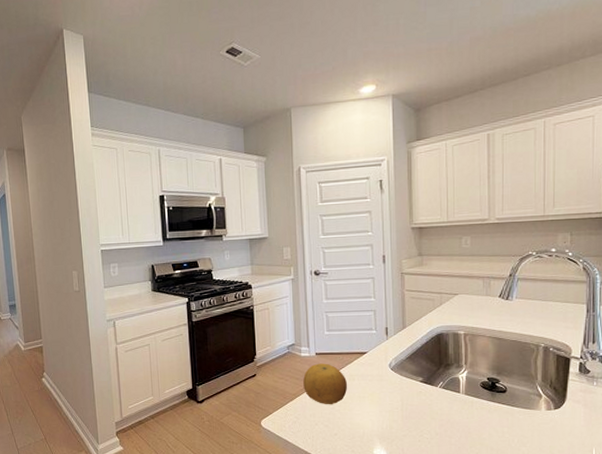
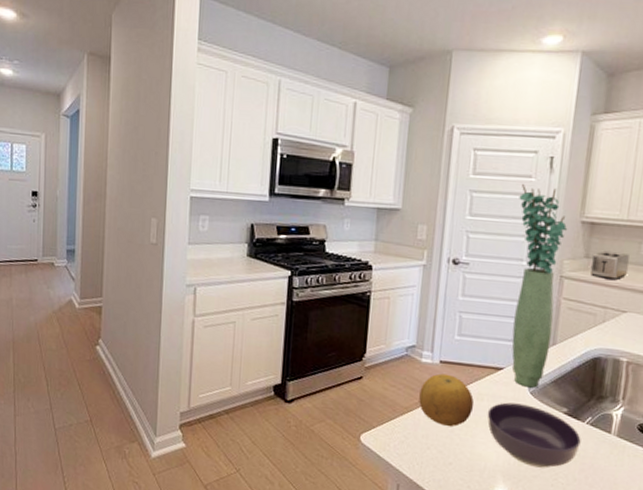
vase: none [359,204,402,365] -> present [511,184,568,388]
bowl: none [359,379,437,428] -> present [487,402,581,468]
toaster: none [424,248,455,271] -> present [589,250,629,281]

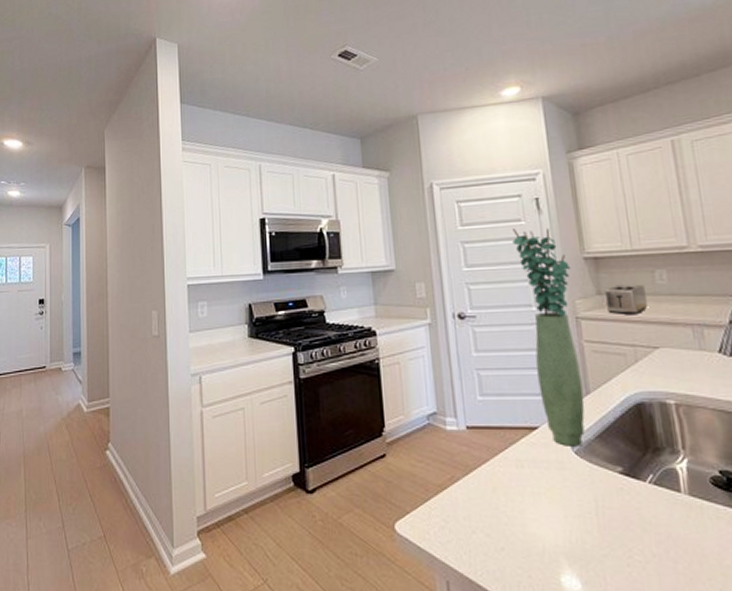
fruit: present [419,373,474,427] -> none [451,441,515,504]
bowl: present [487,402,581,468] -> none [531,467,649,544]

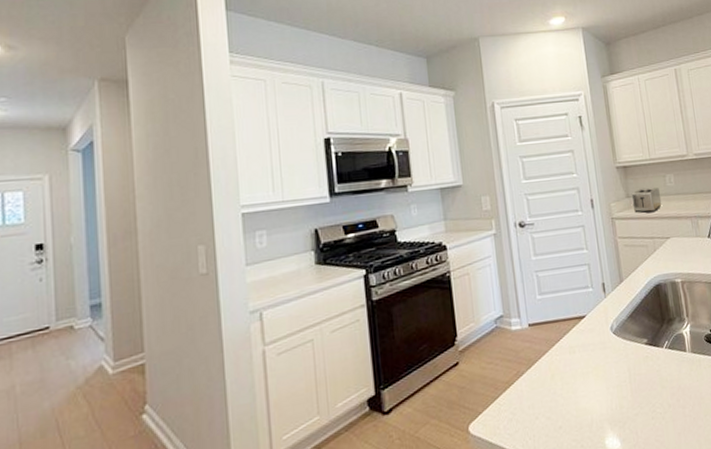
vase: present [512,228,585,446] -> none [562,142,620,329]

